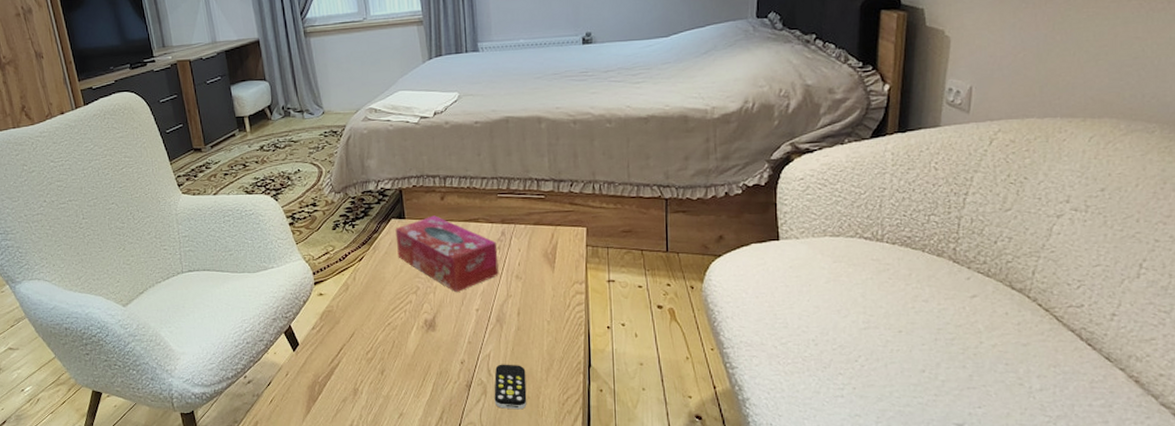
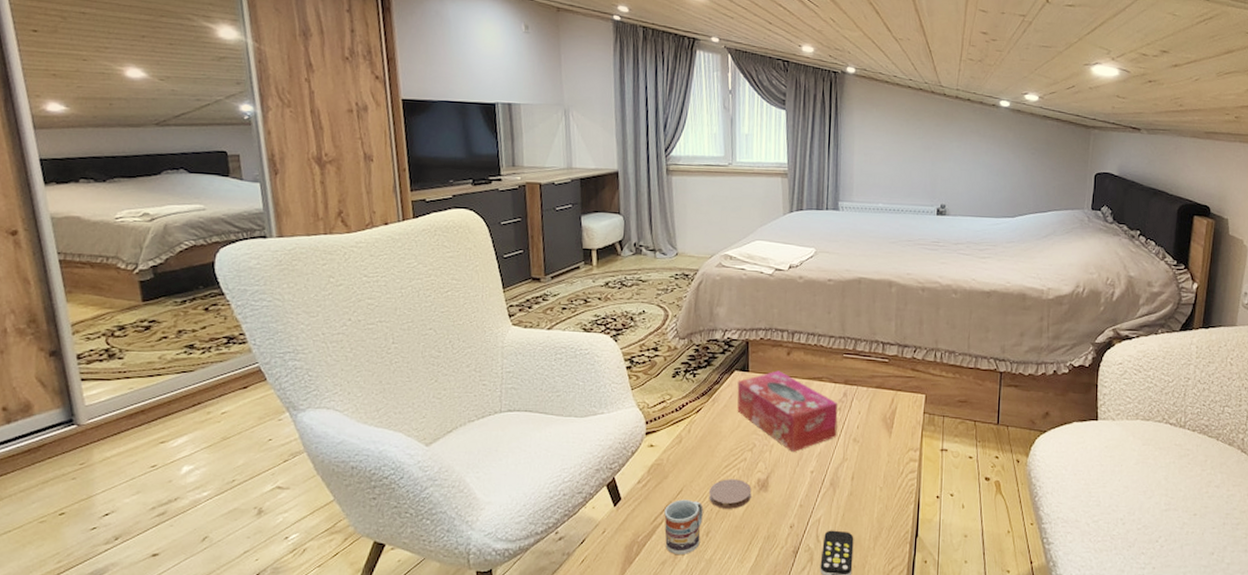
cup: none [340,342,376,392] -> present [664,499,703,554]
coaster: none [380,321,420,349] -> present [709,479,752,509]

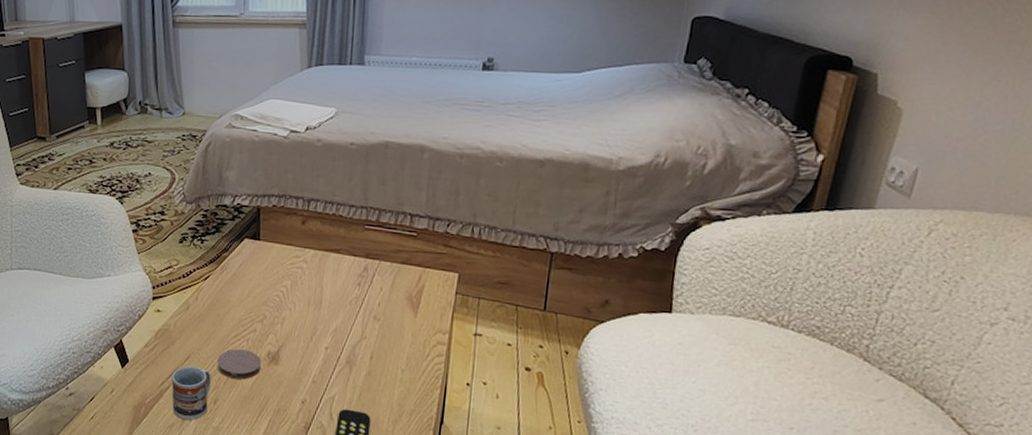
tissue box: present [737,370,838,452] -> none [247,240,357,326]

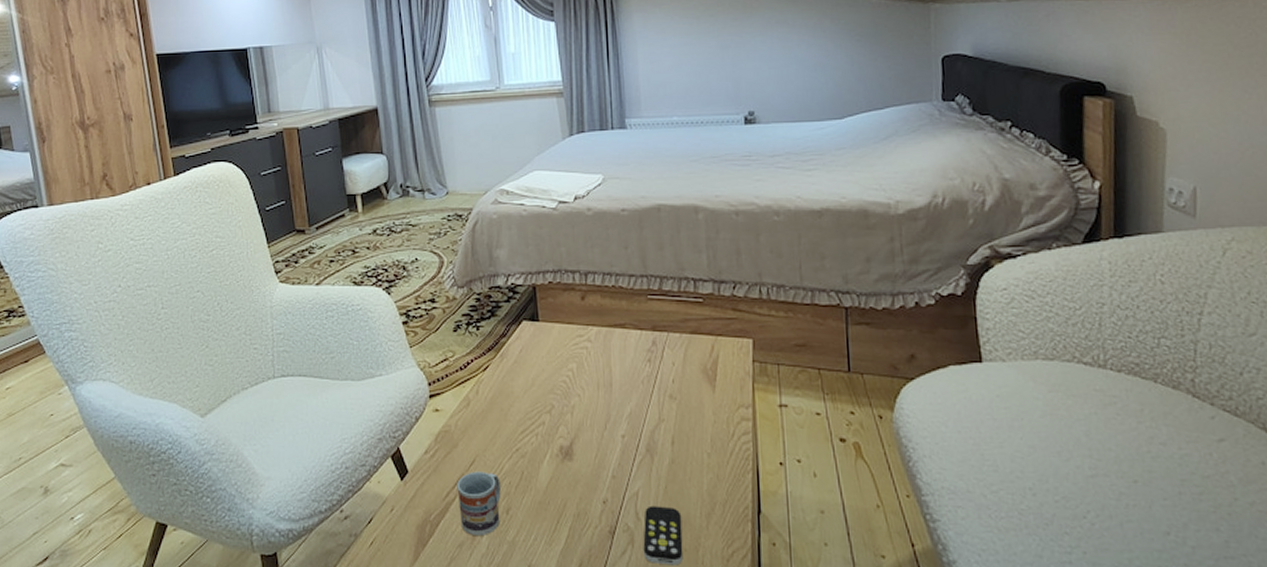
coaster: present [217,349,262,380] -> none [506,446,555,482]

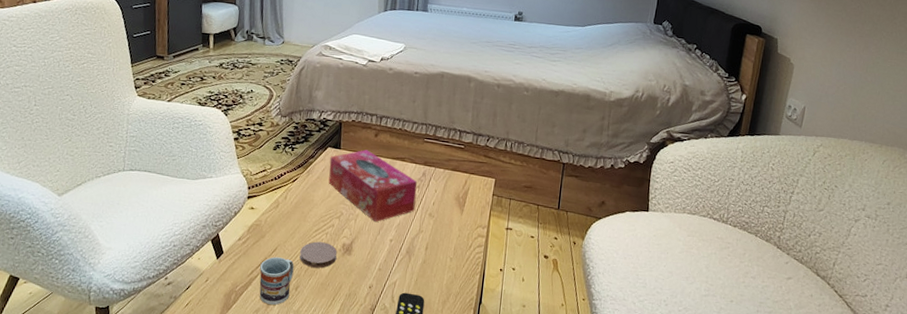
coaster: none [506,446,555,482] -> present [299,241,338,268]
tissue box: none [527,318,649,413] -> present [328,149,417,222]

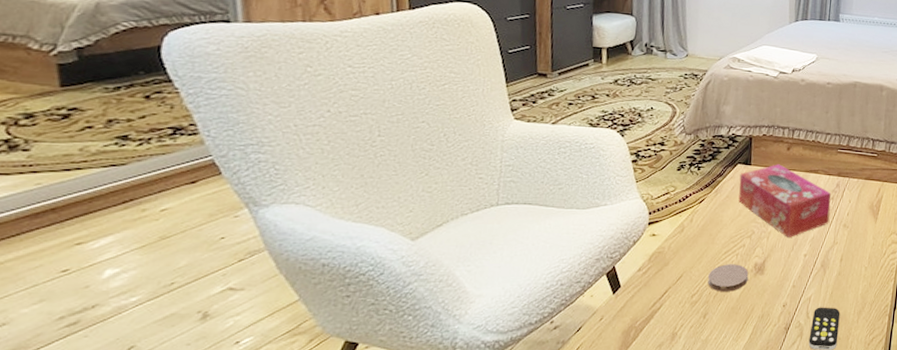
cup: present [259,257,294,305] -> none [662,285,702,337]

